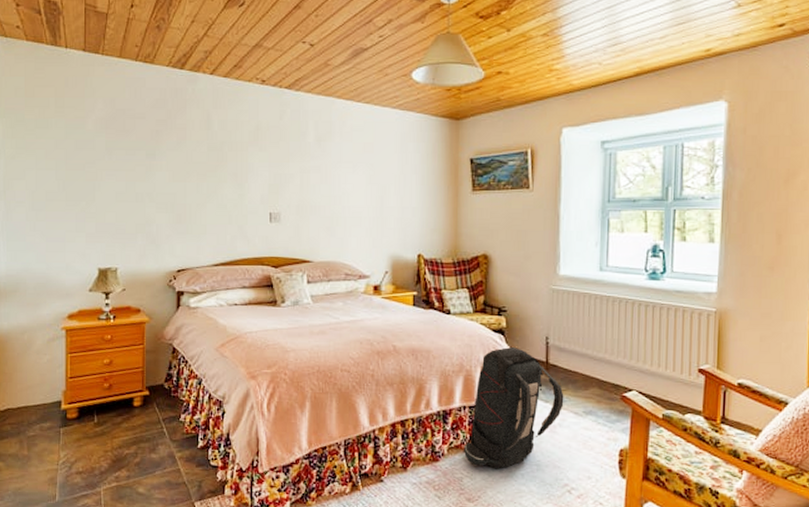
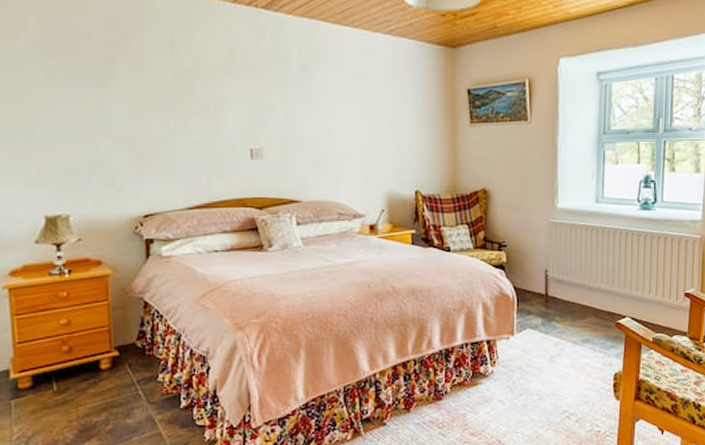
backpack: present [463,347,564,468] -> none [466,282,563,401]

